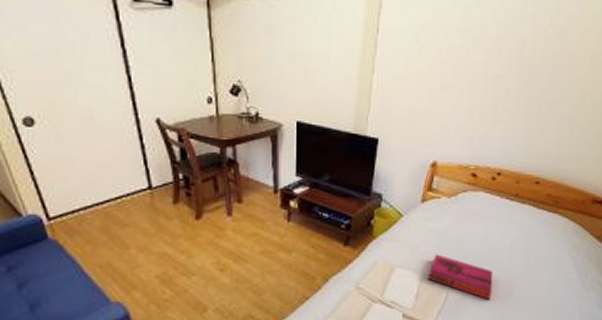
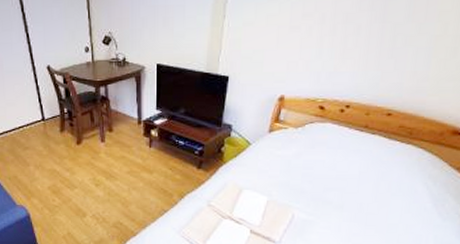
hardback book: present [427,254,494,300] -> none [274,179,340,223]

